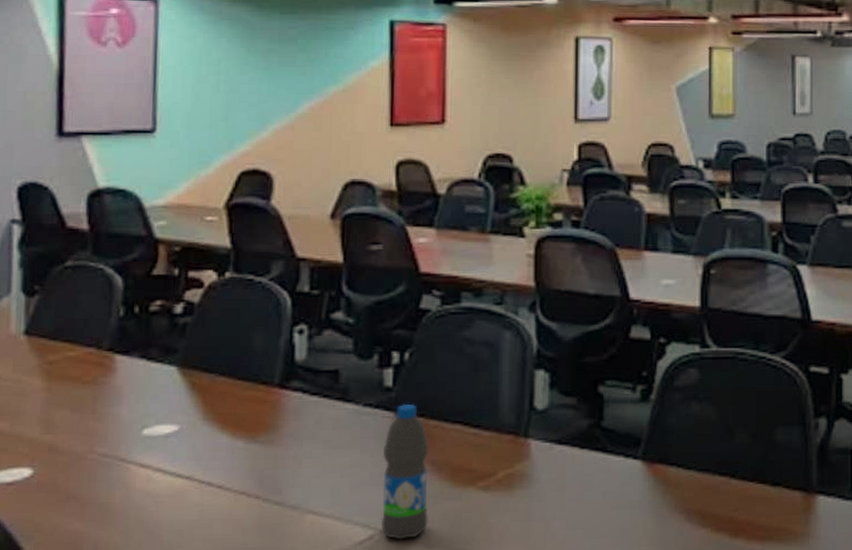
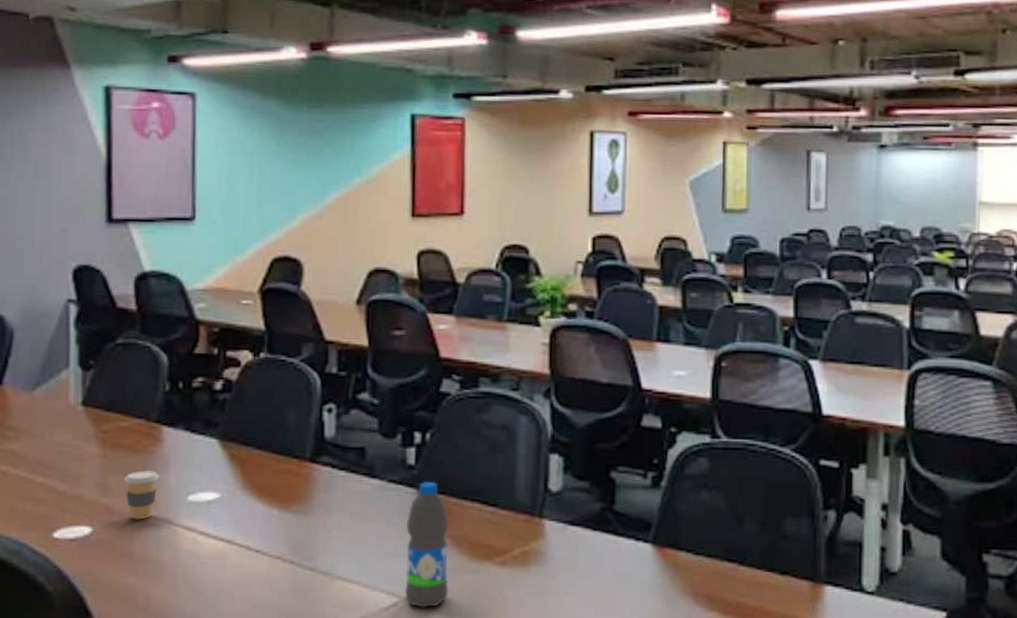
coffee cup: none [71,404,111,458] -> present [124,470,159,520]

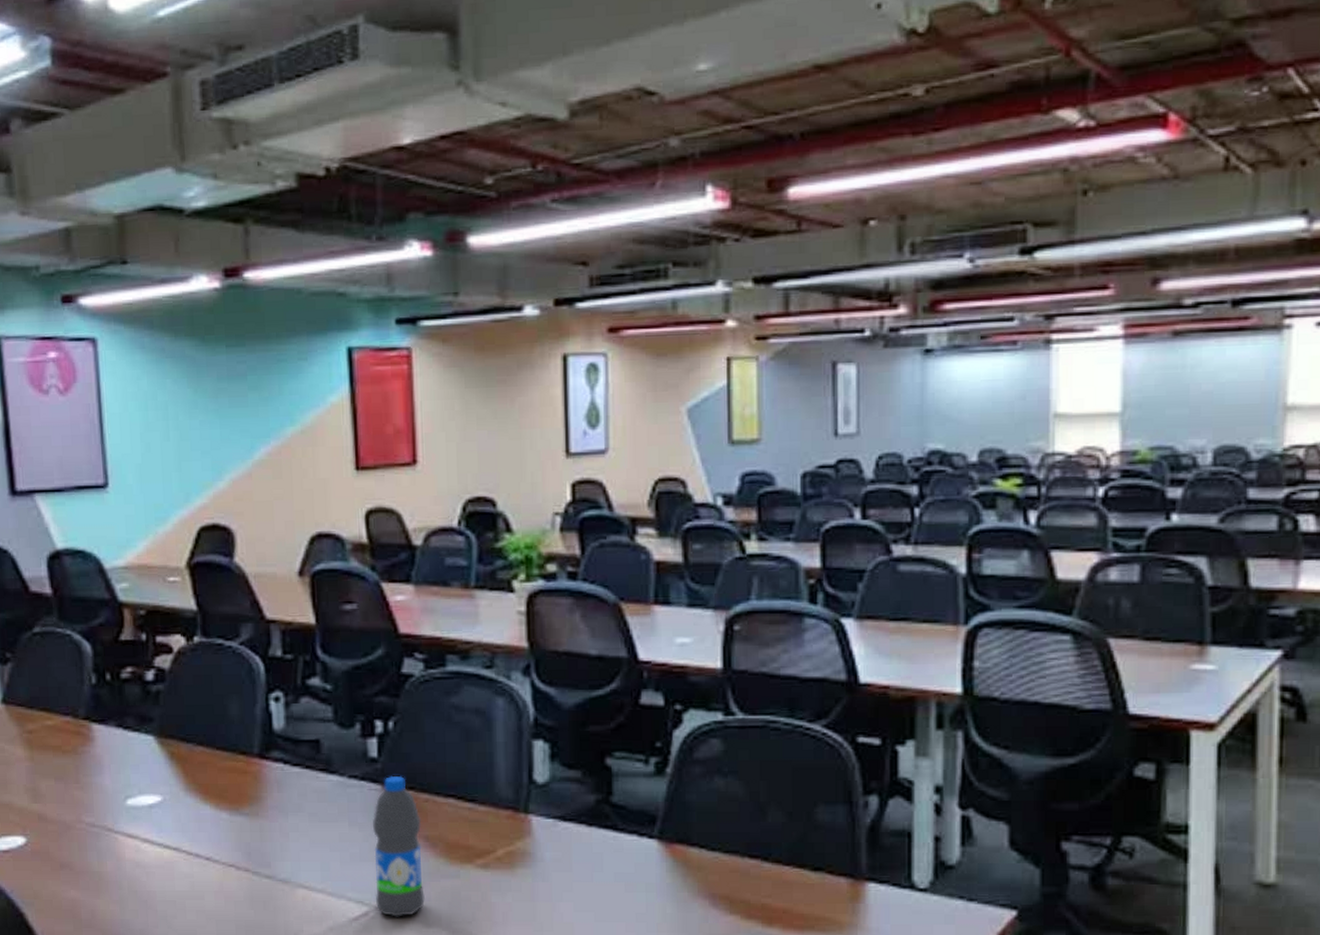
coffee cup: present [124,470,159,520] -> none [56,773,94,828]

